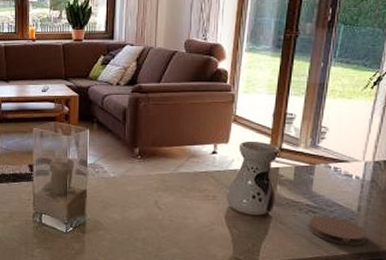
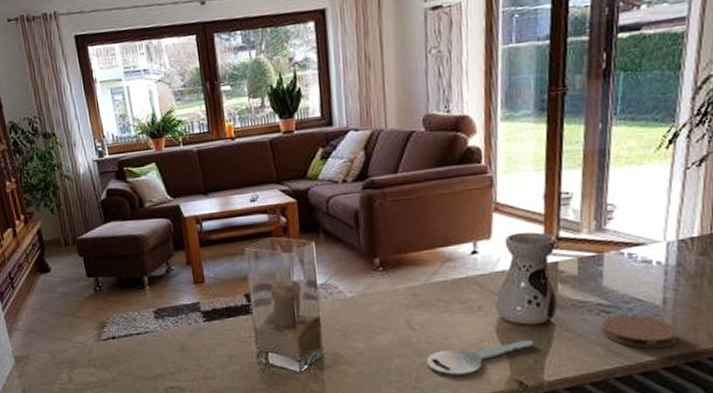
key: none [168,227,254,250] -> present [427,340,534,376]

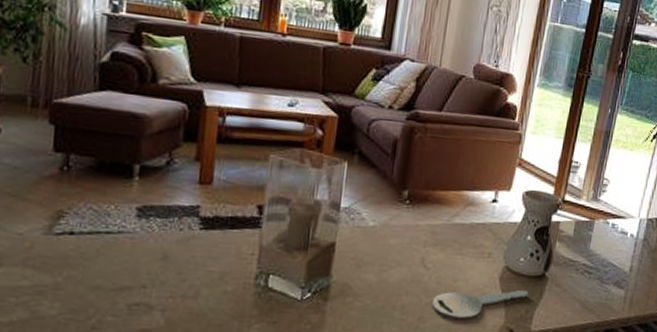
coaster: present [601,315,678,349] -> none [582,277,637,310]

